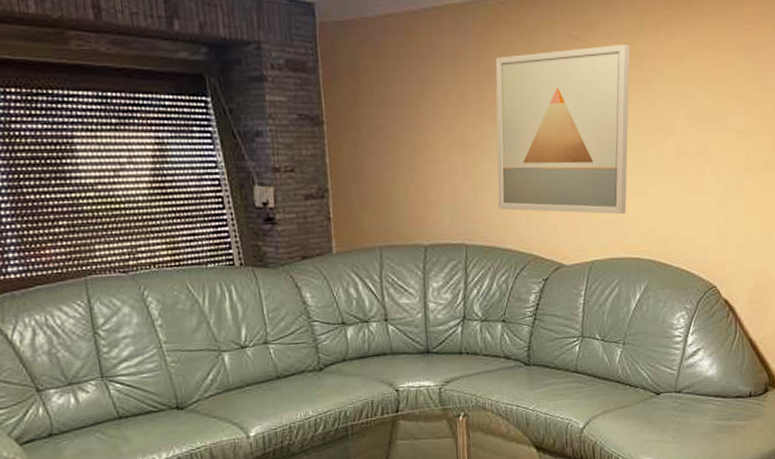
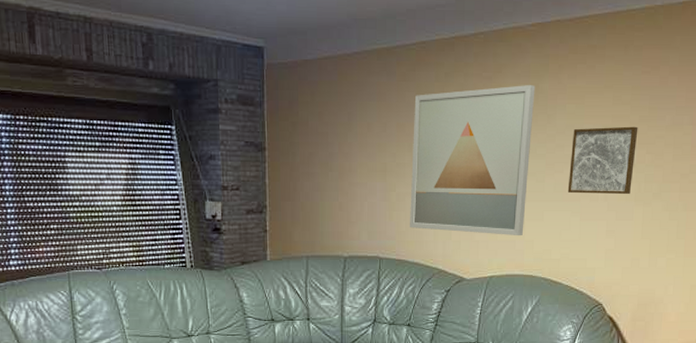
wall art: none [672,89,744,165] -> present [567,126,638,195]

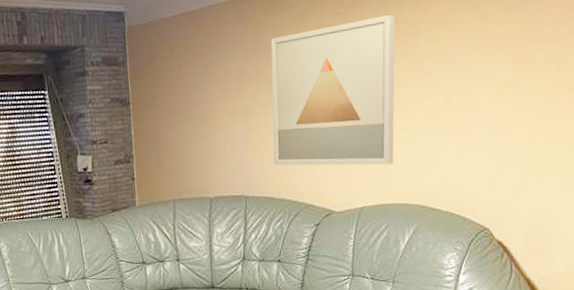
wall art: present [567,126,638,195] -> none [438,43,513,117]

